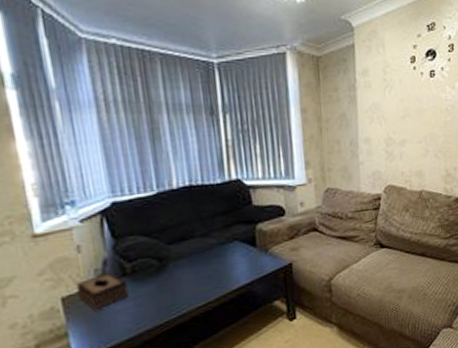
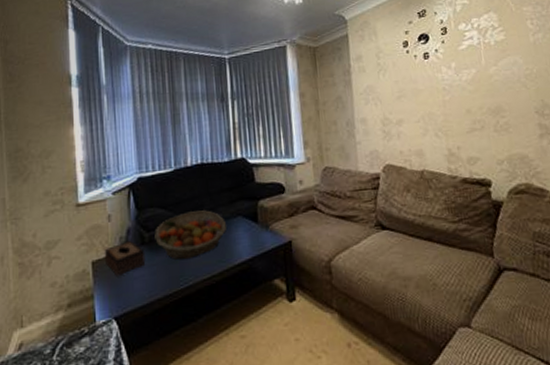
fruit basket: none [137,236,223,290] -> present [154,210,227,260]

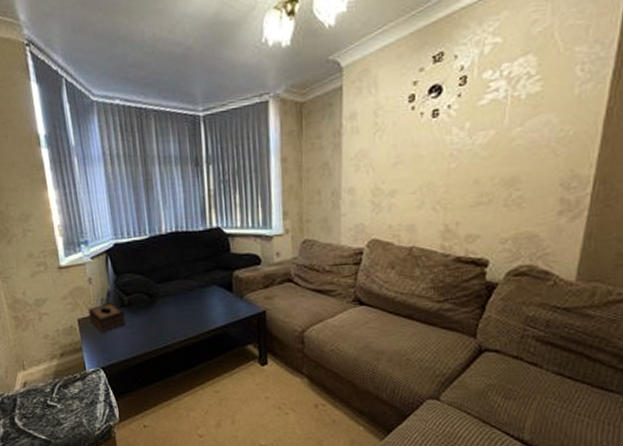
fruit basket: present [154,210,227,260] -> none [133,278,203,323]

